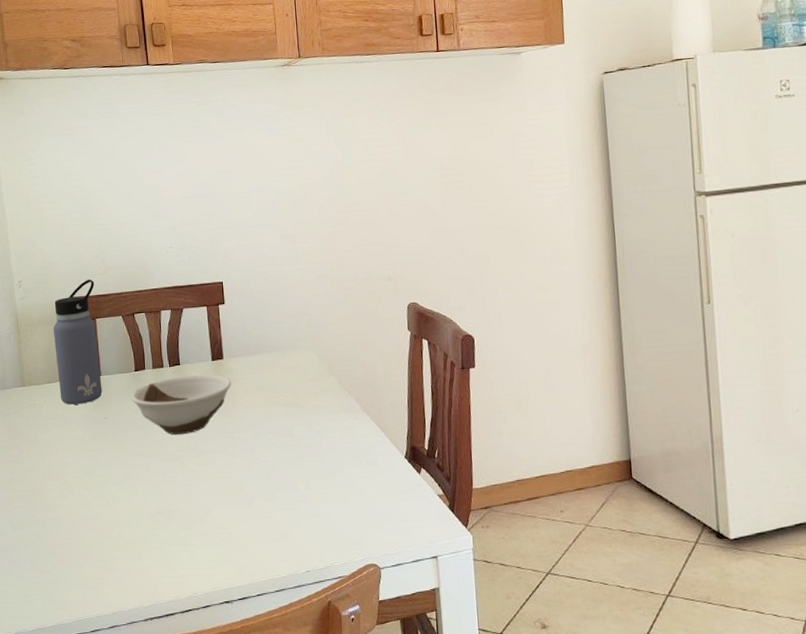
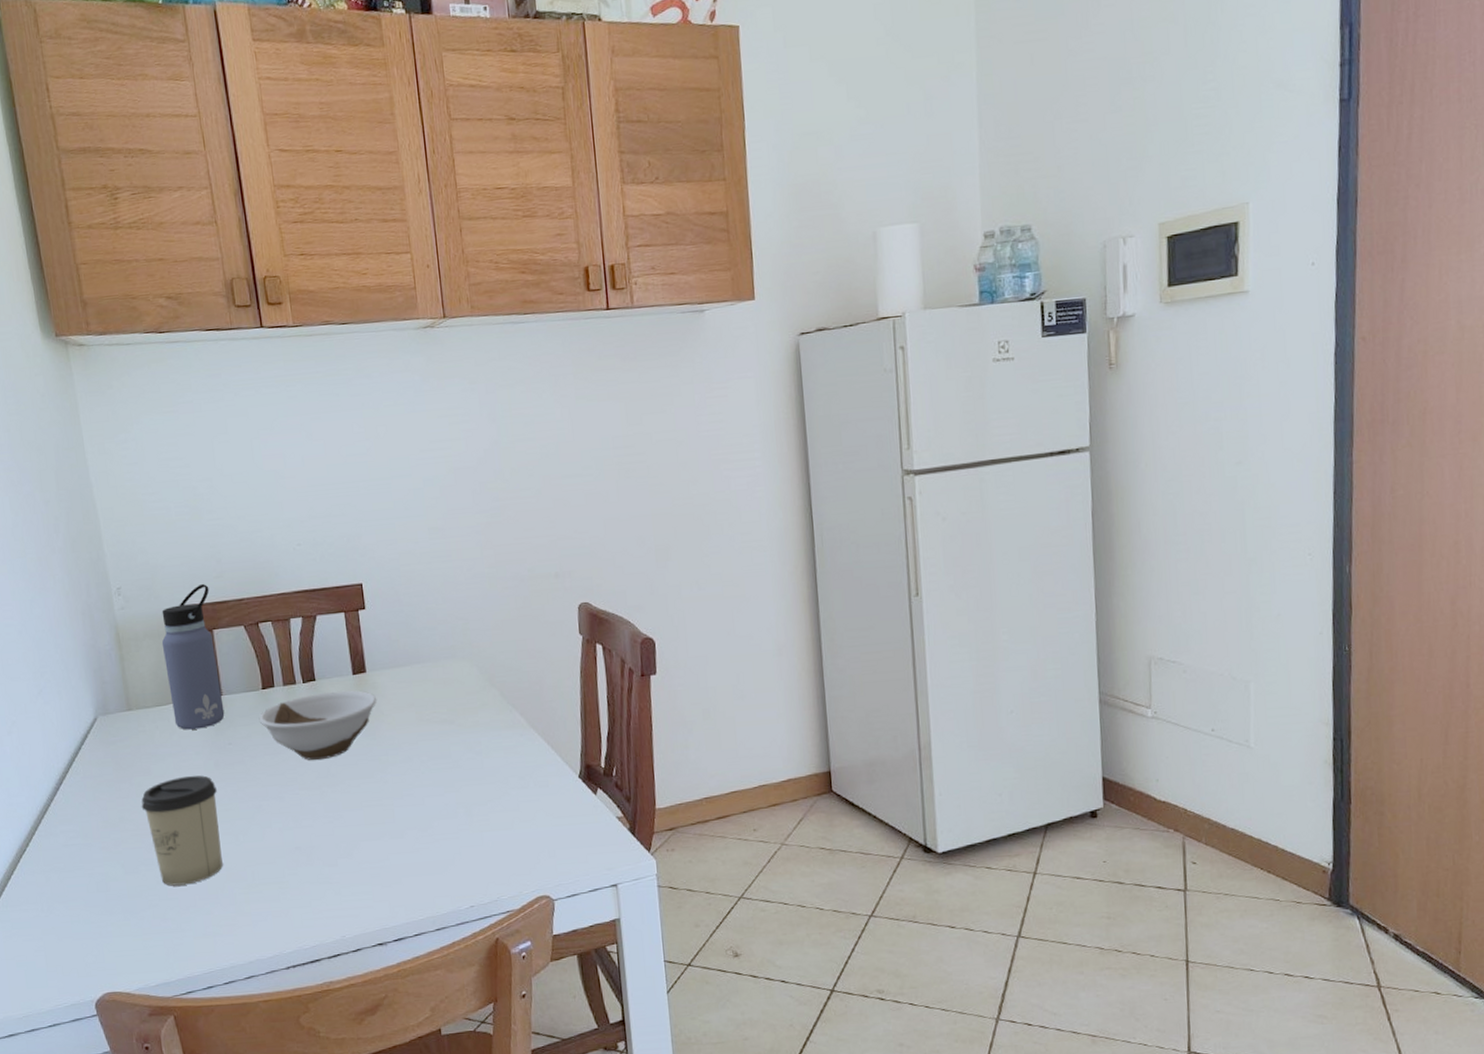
cup: none [28,444,95,542] -> present [141,775,223,886]

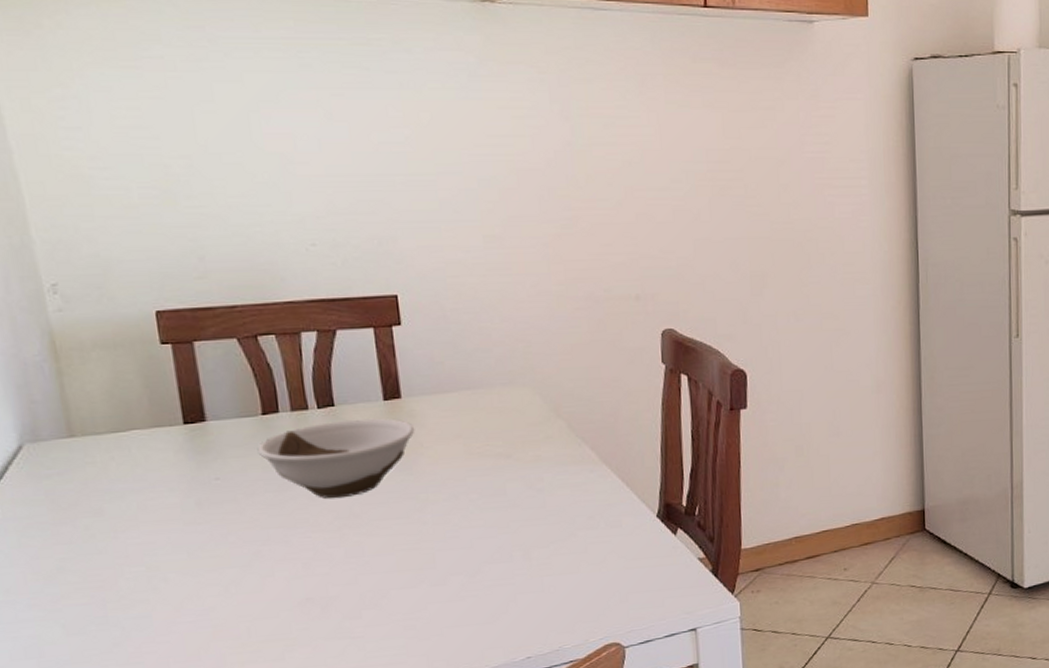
cup: present [141,775,223,886] -> none [89,516,207,648]
water bottle: present [161,583,225,730] -> none [118,284,210,462]

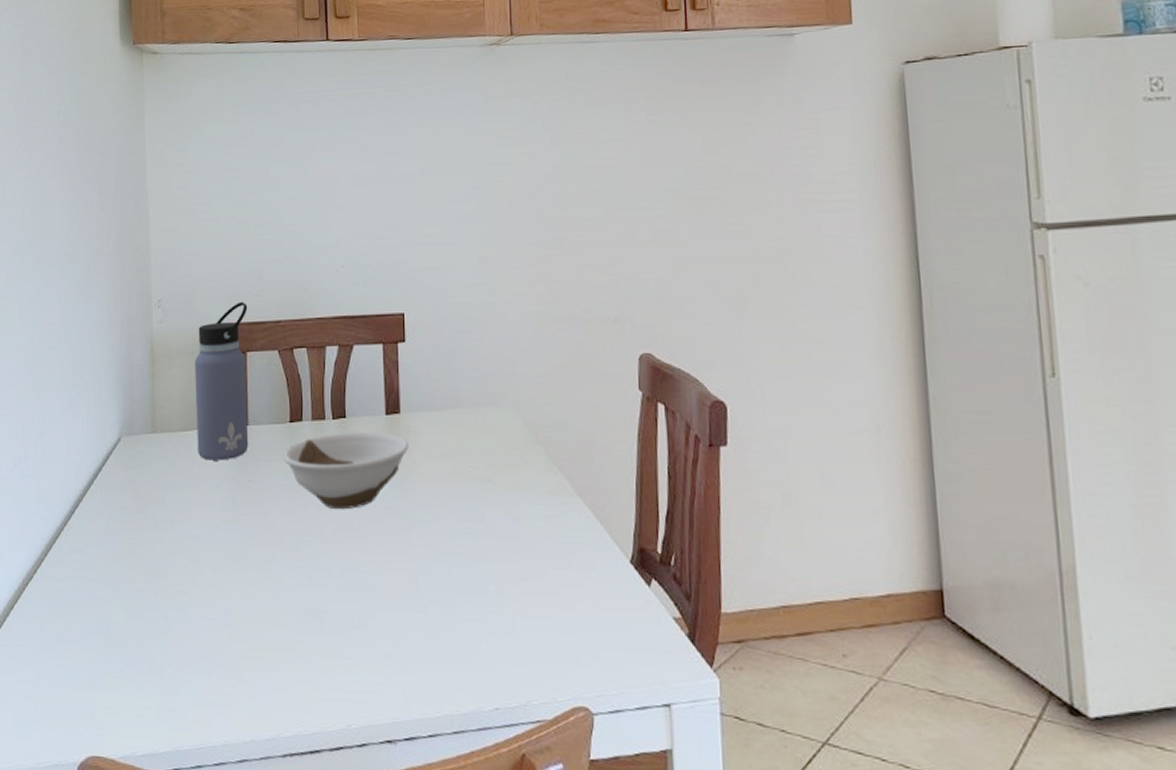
water bottle: none [118,284,210,462] -> present [194,301,249,461]

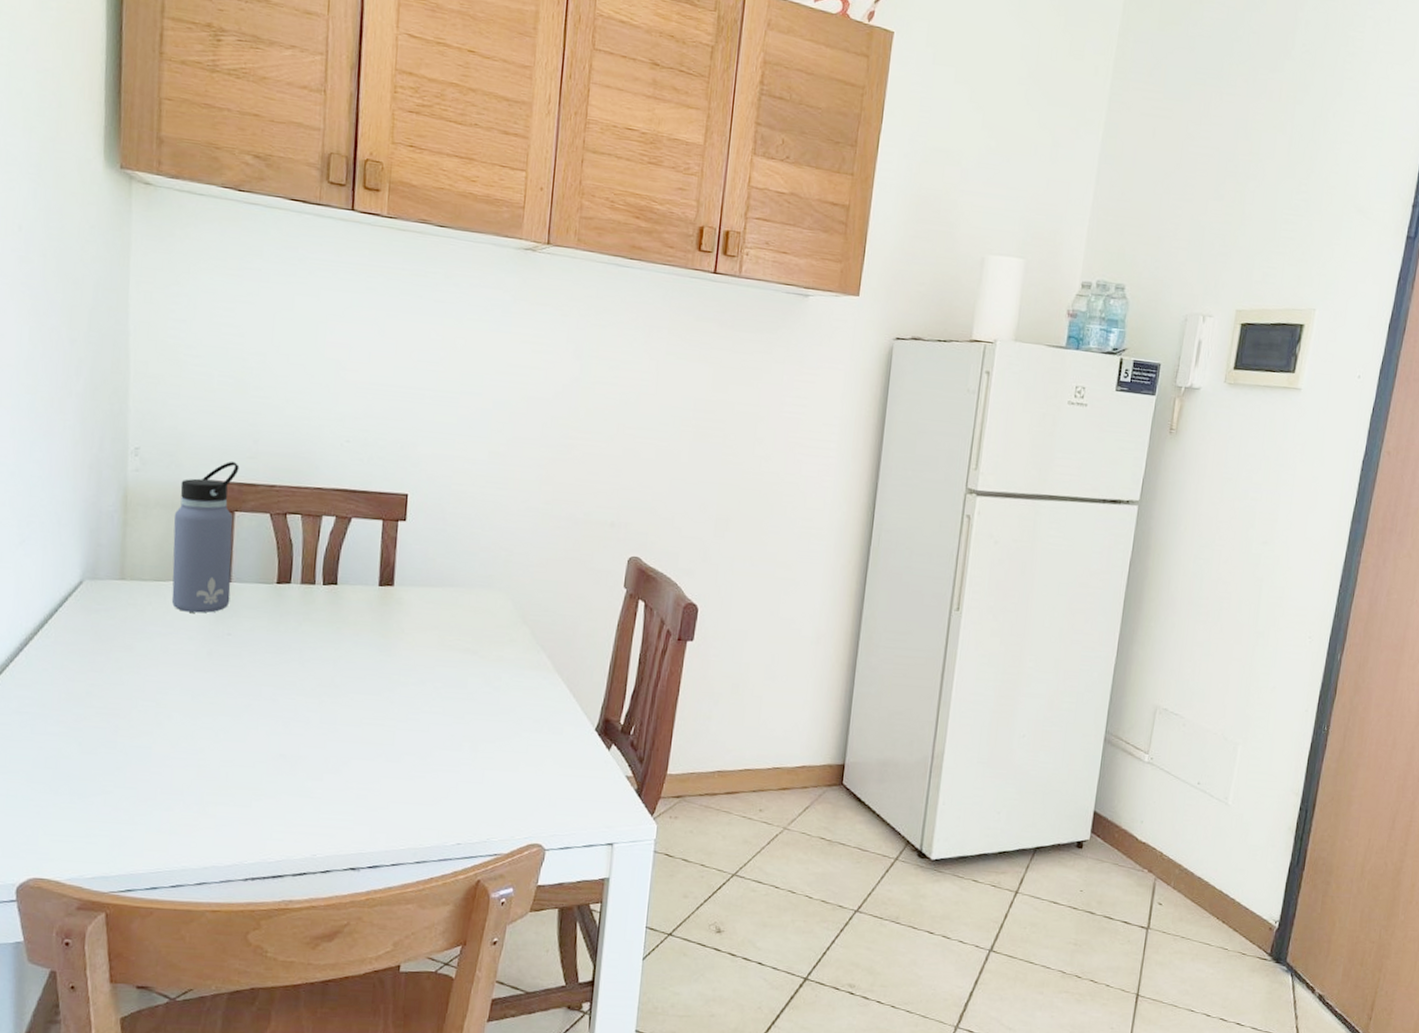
bowl: present [283,432,409,510] -> none [266,598,400,668]

